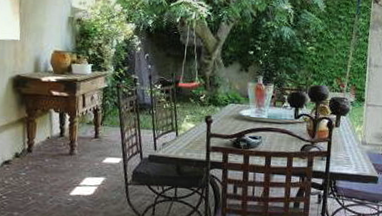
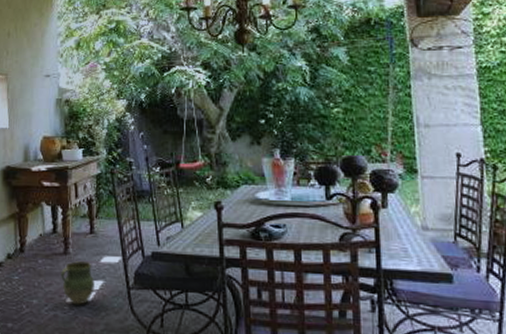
ceramic jug: none [66,161,97,198] -> present [61,261,95,305]

